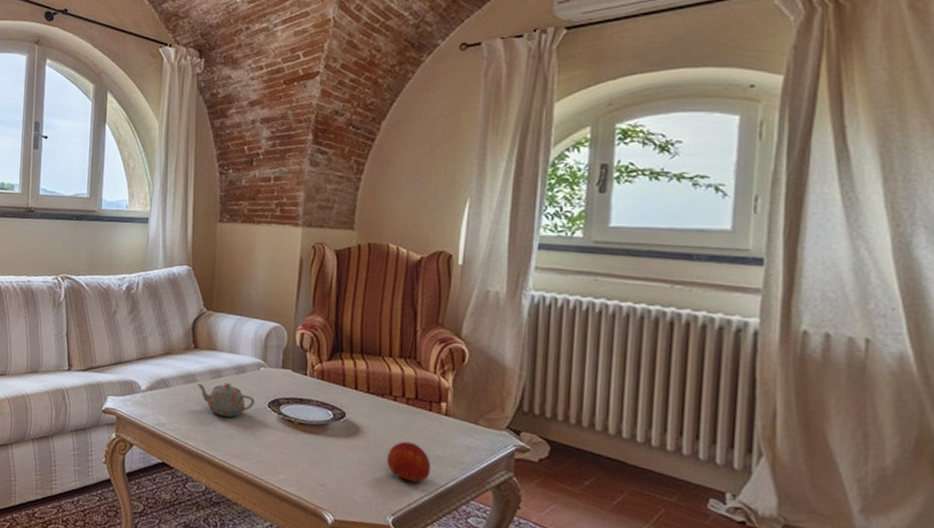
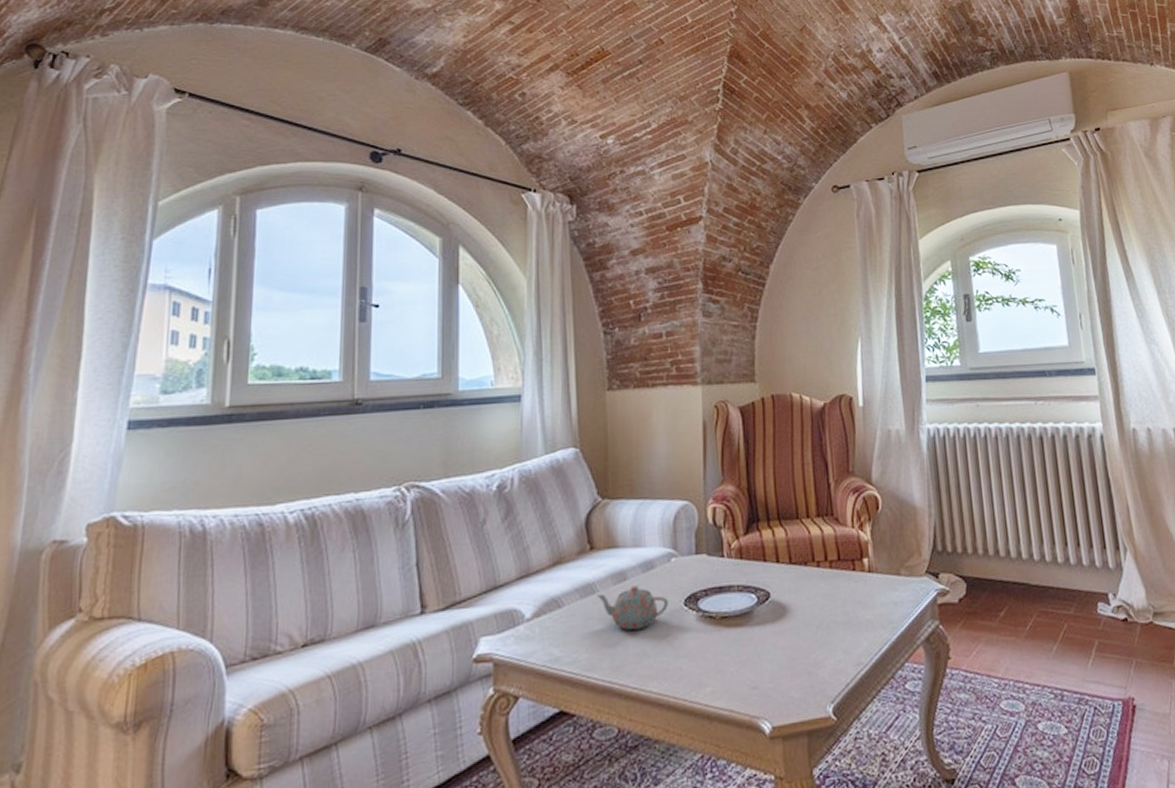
fruit: present [386,441,431,484] -> none [818,610,864,658]

